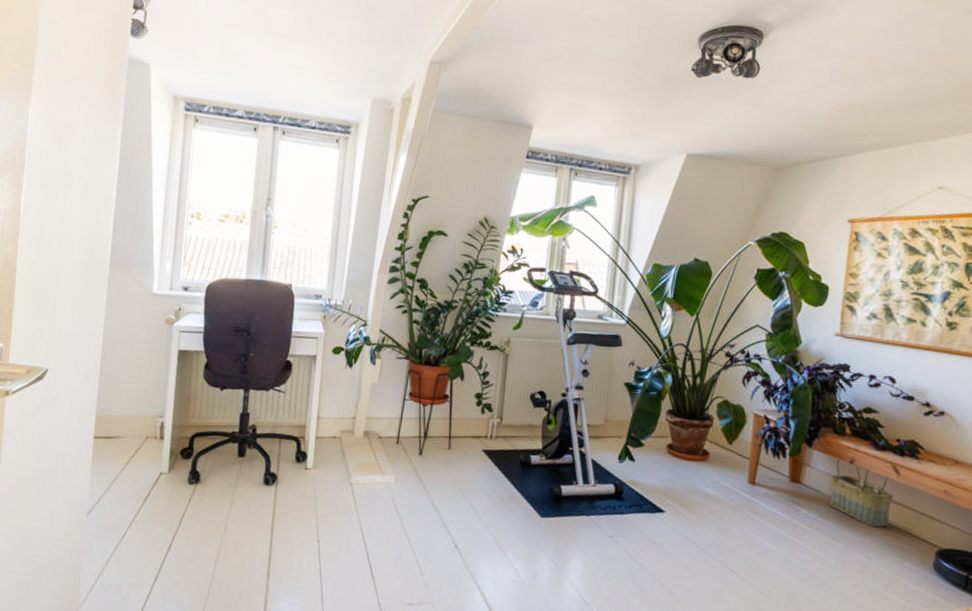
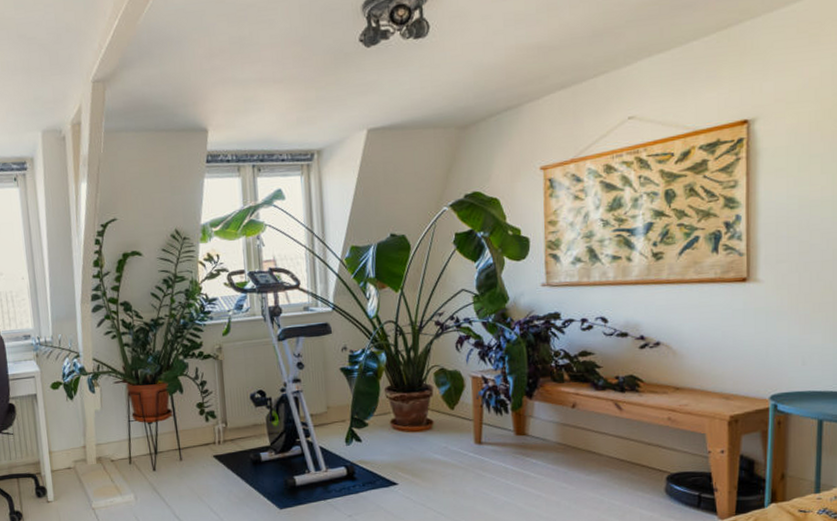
basket: present [830,456,894,527] -> none [555,403,619,465]

